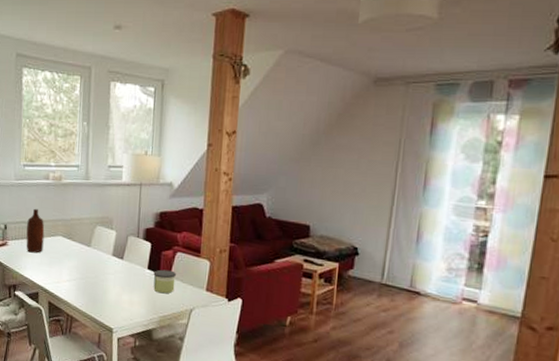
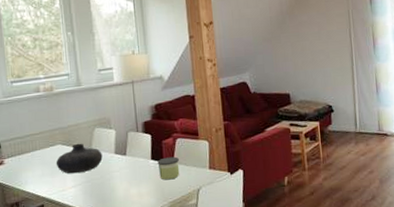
bottle: present [26,208,45,253] -> none [22,122,43,167]
vase: none [54,238,100,269] -> present [56,143,103,174]

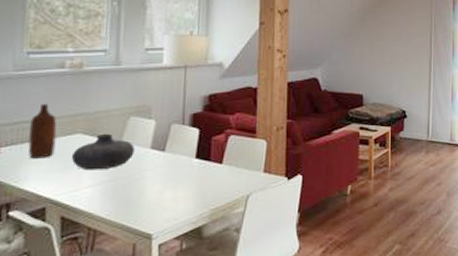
bottle: none [22,122,43,167] -> present [27,103,57,159]
candle: present [157,156,180,180] -> none [202,156,229,183]

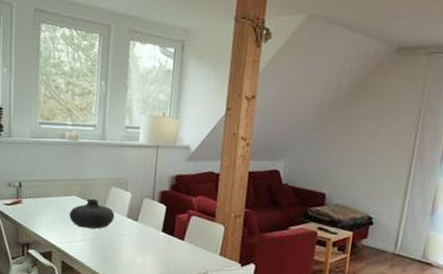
bottle: present [27,103,57,159] -> none [40,167,60,212]

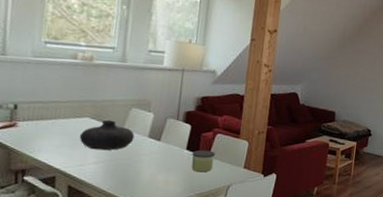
candle: none [167,232,190,257] -> present [191,150,215,173]

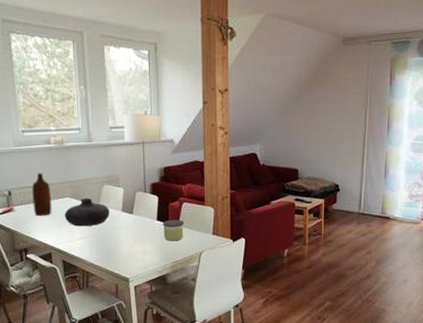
bottle: none [42,88,68,135] -> present [32,173,52,216]

